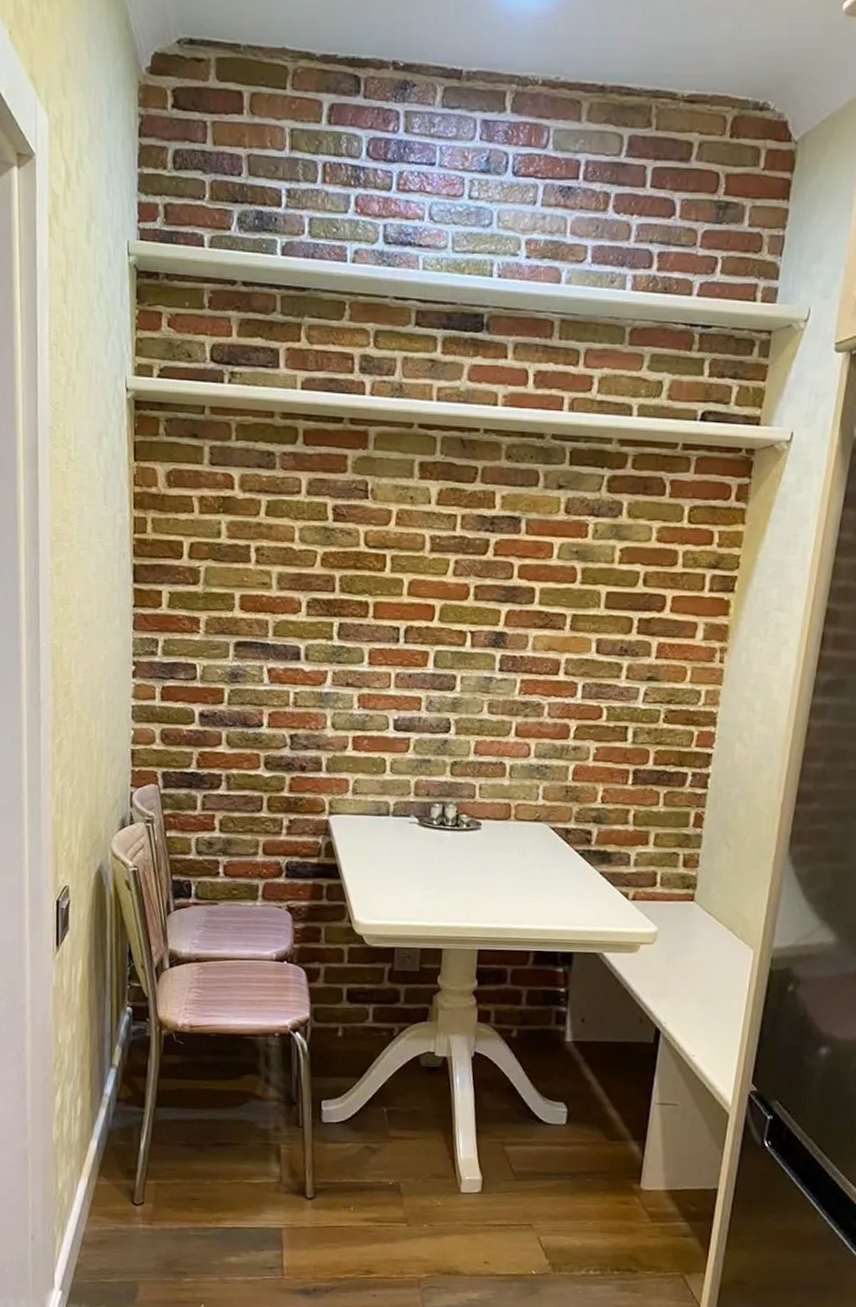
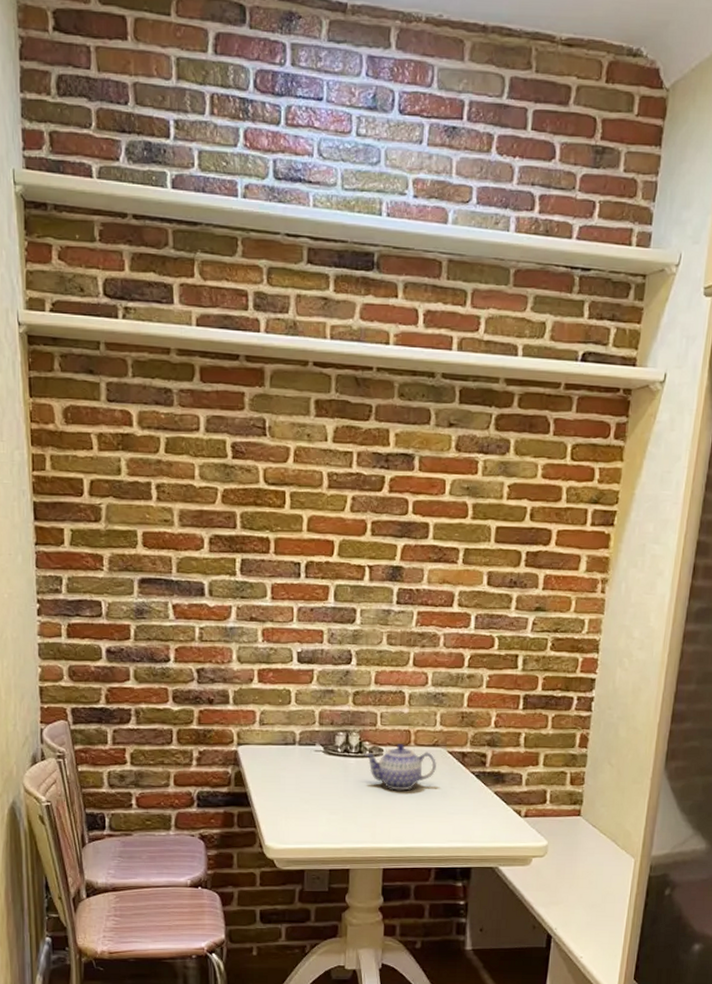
teapot: none [461,818,538,868] -> present [364,744,436,791]

